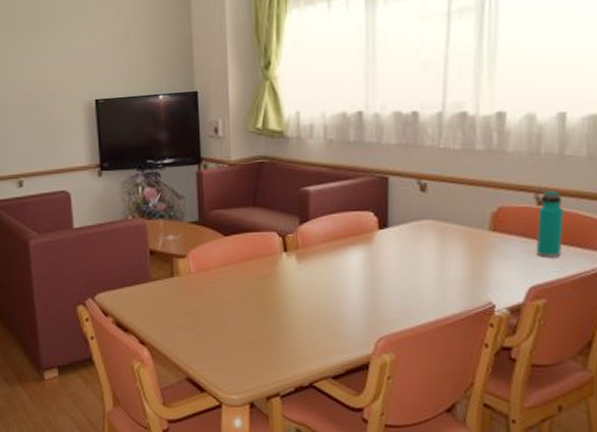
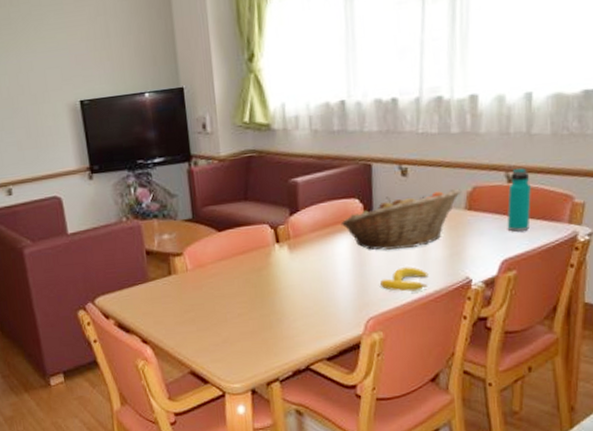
fruit basket: none [353,208,486,268] -> present [340,189,462,251]
banana: none [394,287,447,313] -> present [380,267,429,292]

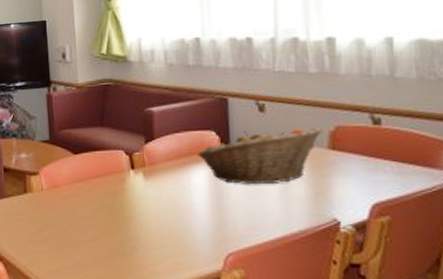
banana: present [380,267,429,292] -> none [240,203,292,229]
water bottle: present [507,167,531,232] -> none [374,110,401,175]

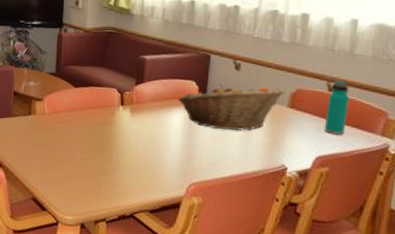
water bottle: none [374,110,401,175] -> present [324,80,349,135]

